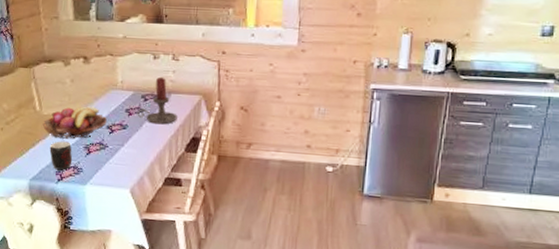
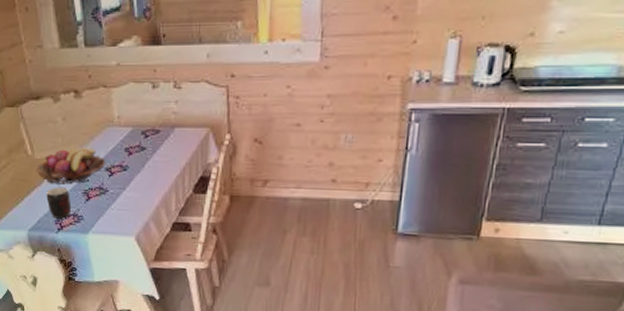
candle holder: present [137,76,178,125] -> none [138,108,183,164]

